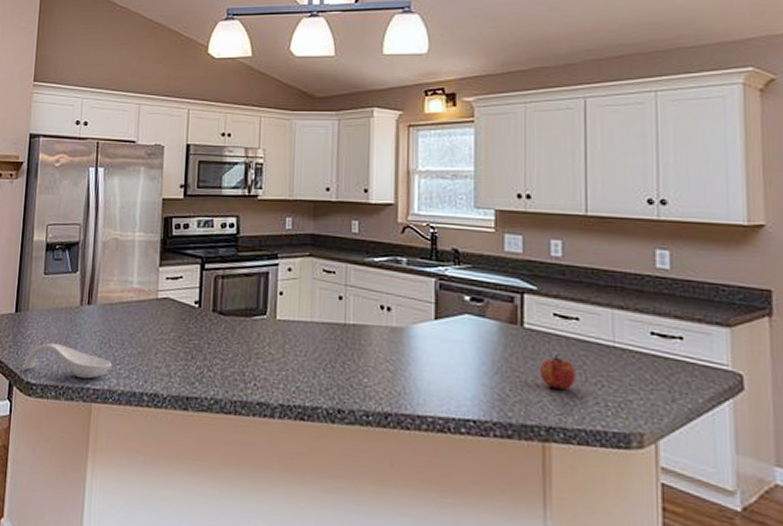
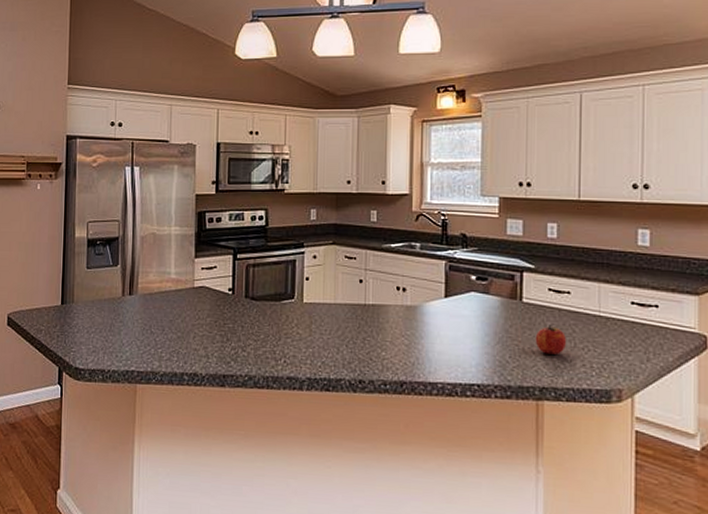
spoon rest: present [23,342,112,379] -> none [71,331,154,363]

